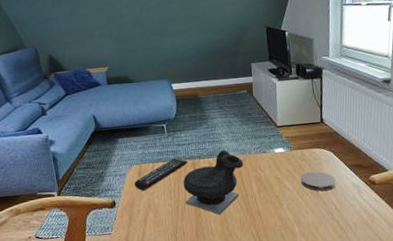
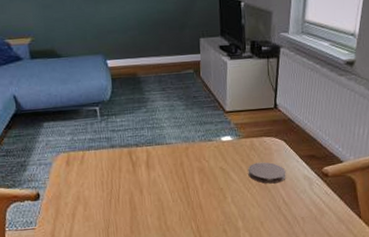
remote control: present [134,158,187,191] -> none [61,145,123,182]
teapot: present [183,150,244,215] -> none [117,137,186,209]

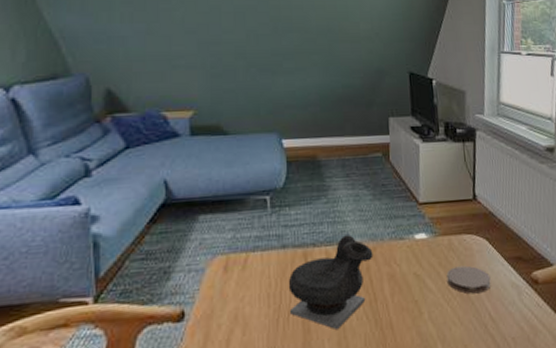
teapot: none [117,137,186,209] -> present [288,234,374,330]

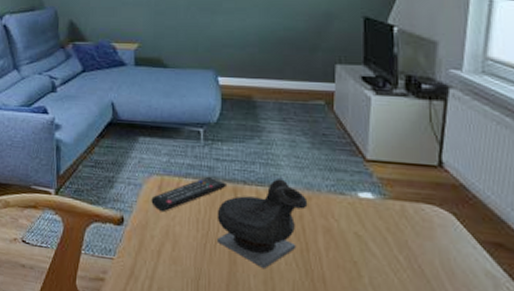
remote control: none [216,245,296,295] -> present [151,176,226,213]
coaster: present [446,265,491,294] -> none [395,236,456,273]

